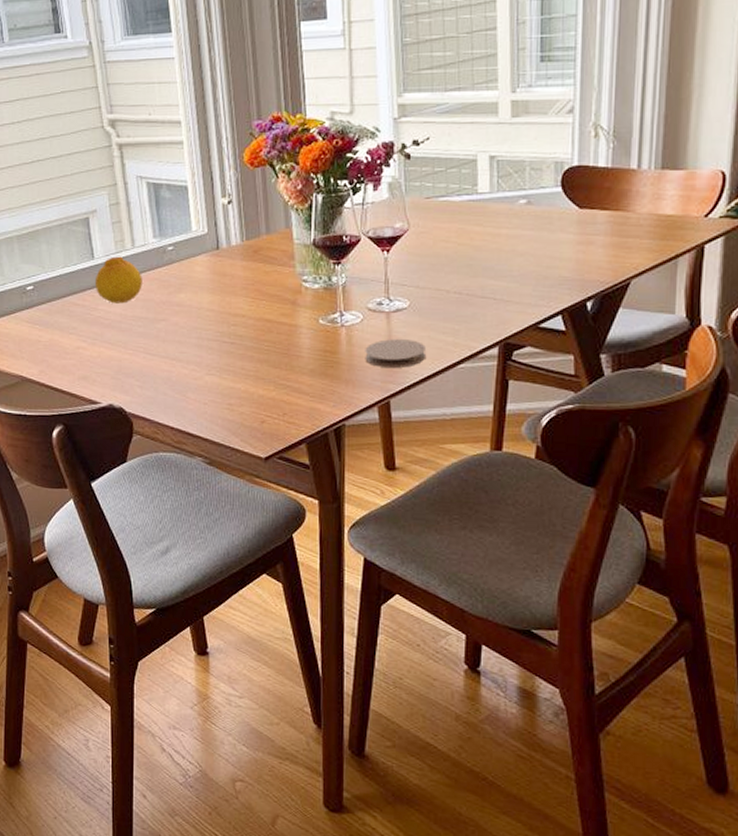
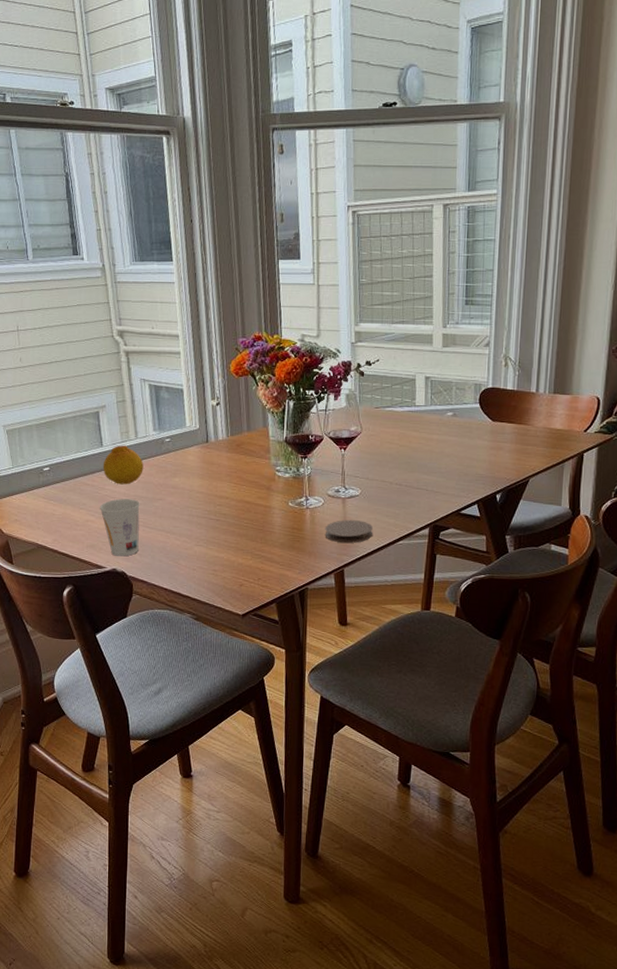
cup: none [91,320,139,389] -> present [99,498,140,557]

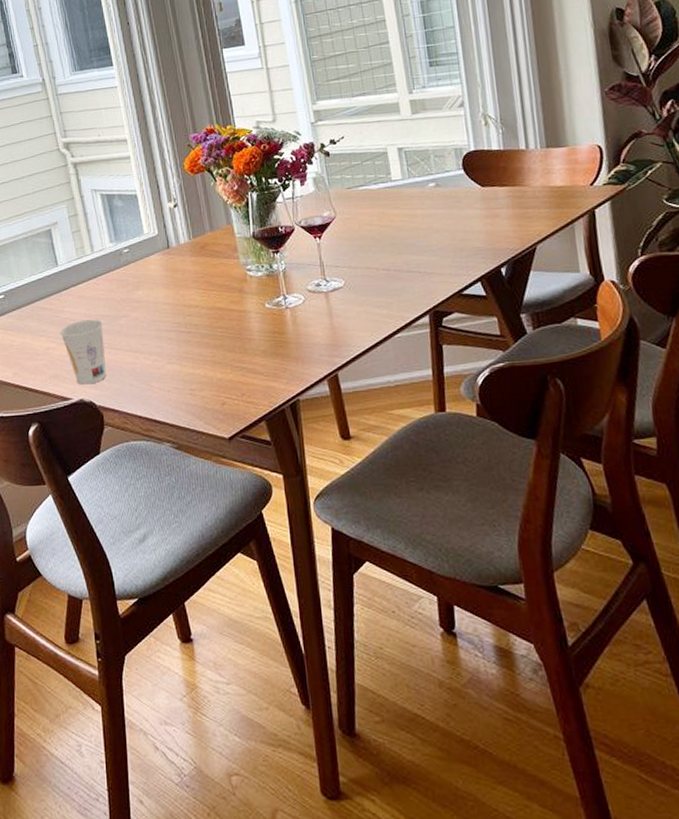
fruit: present [102,445,144,485] -> none [59,261,103,305]
coaster: present [325,520,373,543] -> none [309,315,366,343]

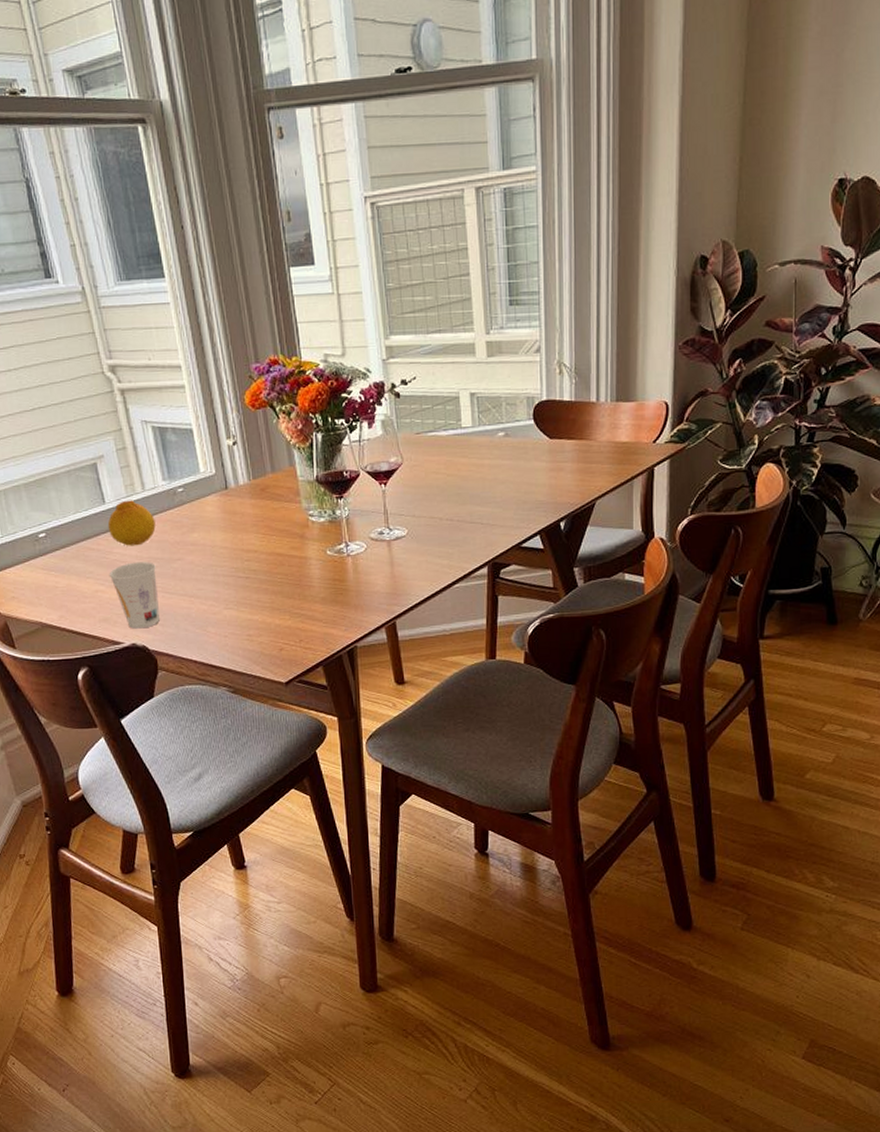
fruit: none [59,261,103,305] -> present [107,500,156,546]

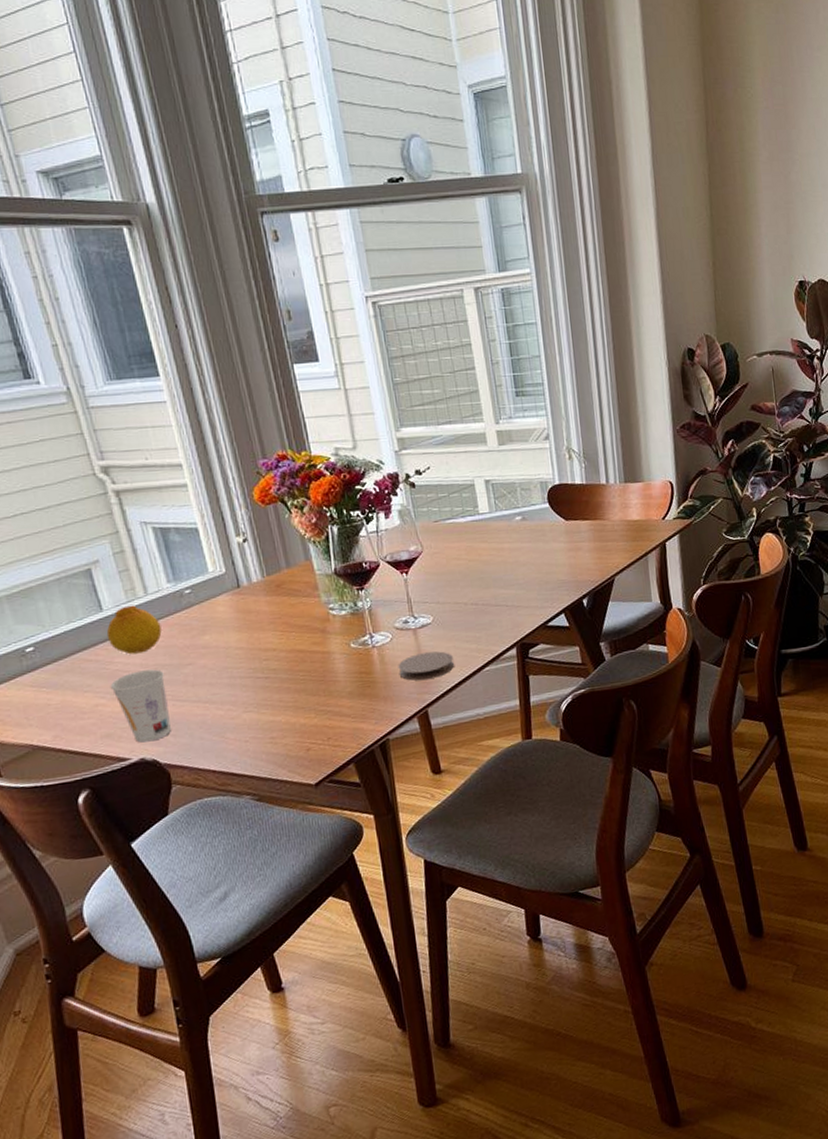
coaster: none [370,564,426,591] -> present [398,651,455,681]

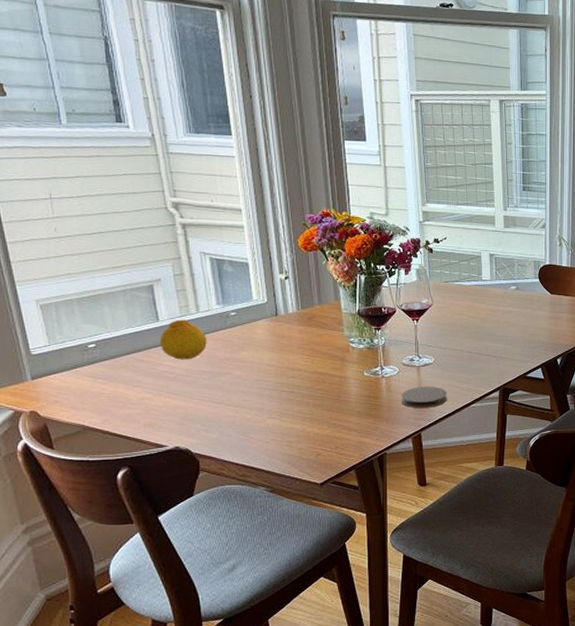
cup: present [110,669,171,743] -> none [157,374,204,434]

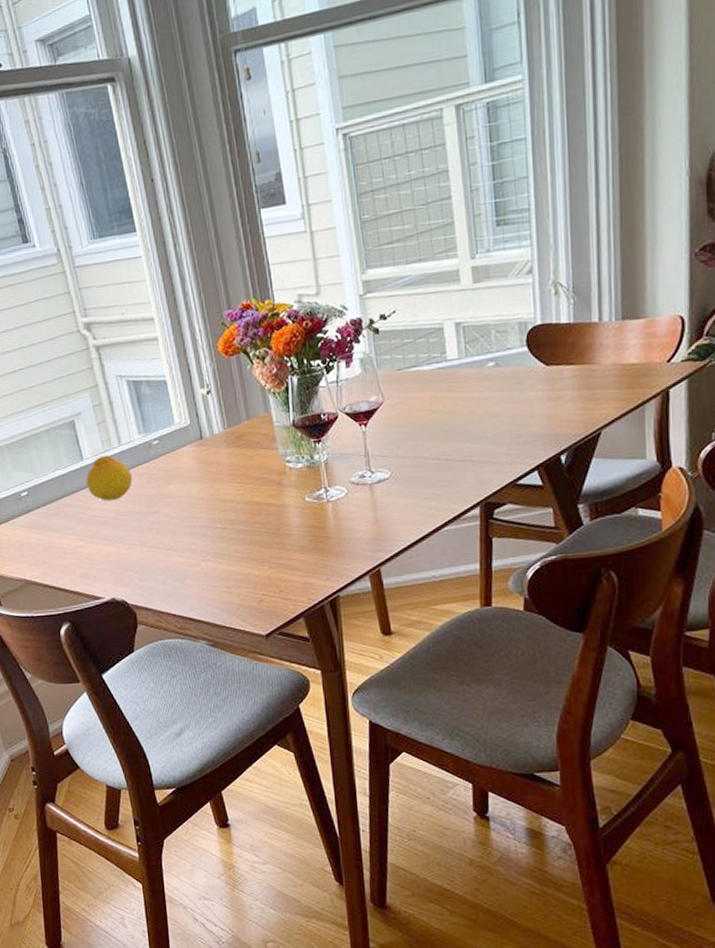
coaster: present [401,387,448,408] -> none [352,508,412,538]

